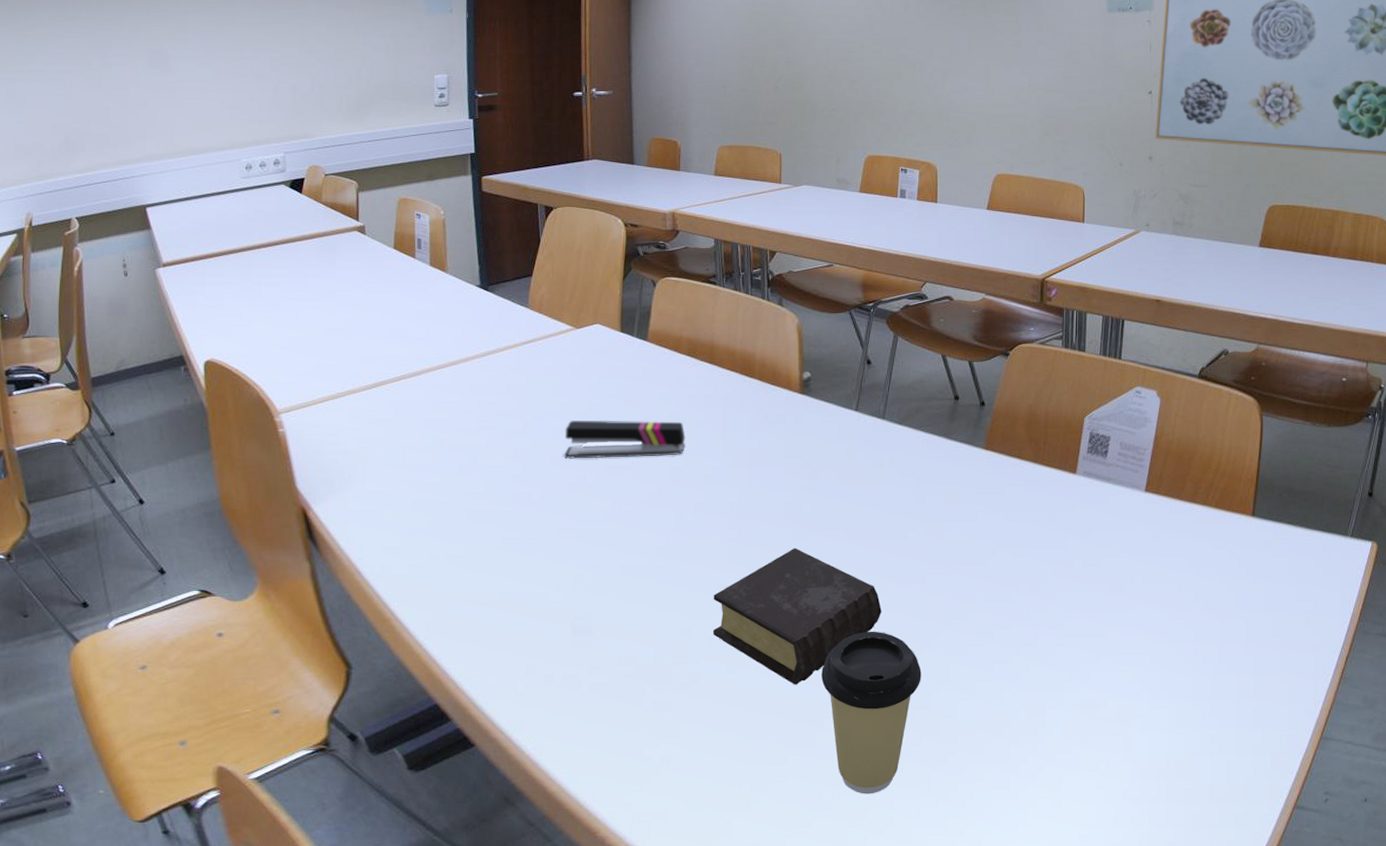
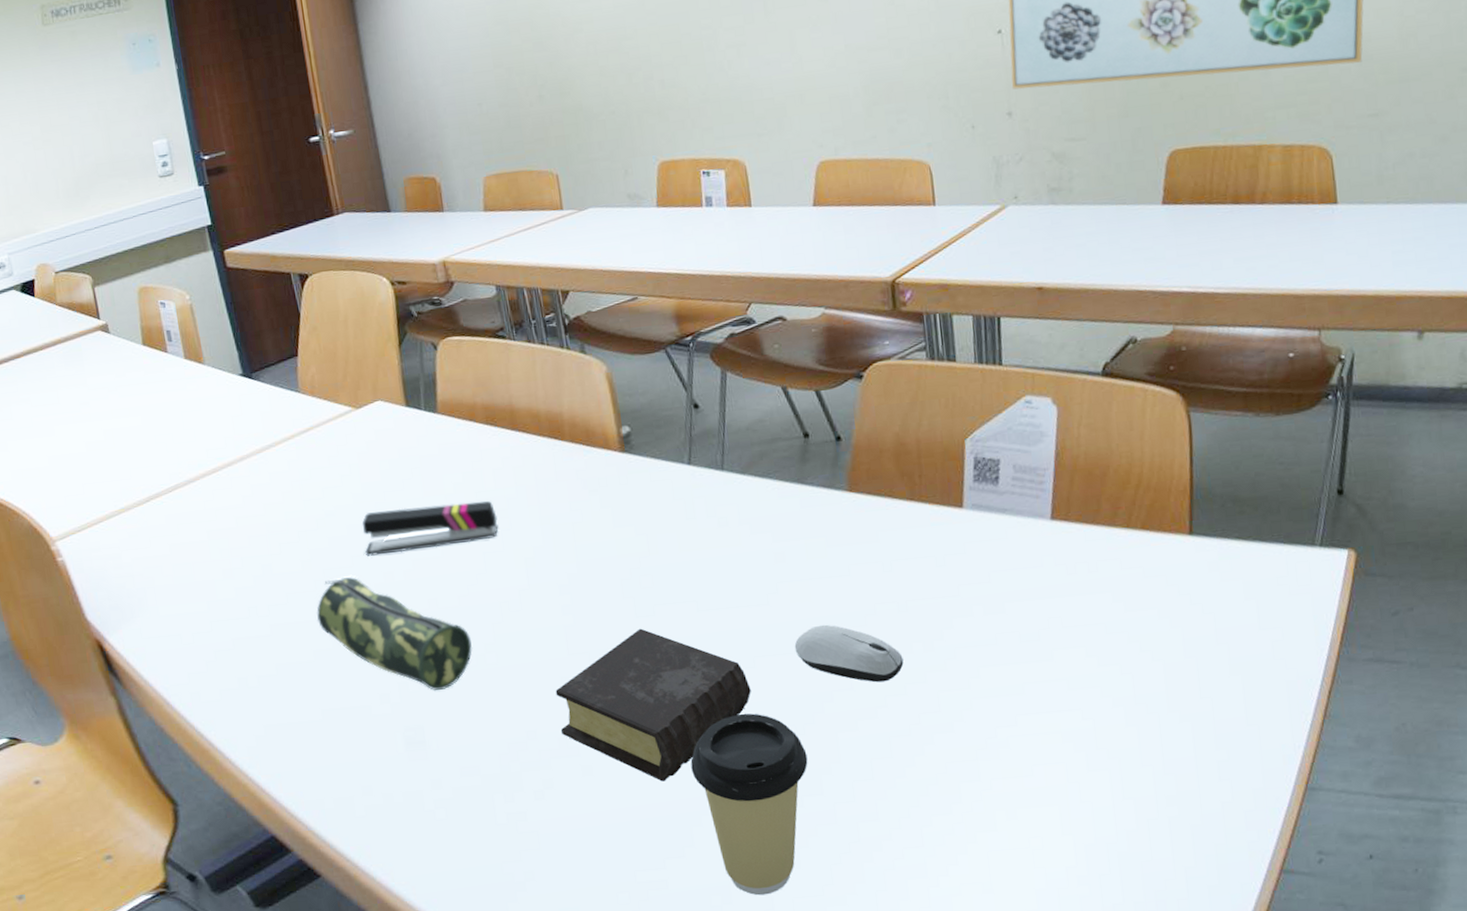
pencil case: none [510,474,647,586] -> present [317,577,473,691]
computer mouse: none [923,560,1012,615] -> present [794,624,904,683]

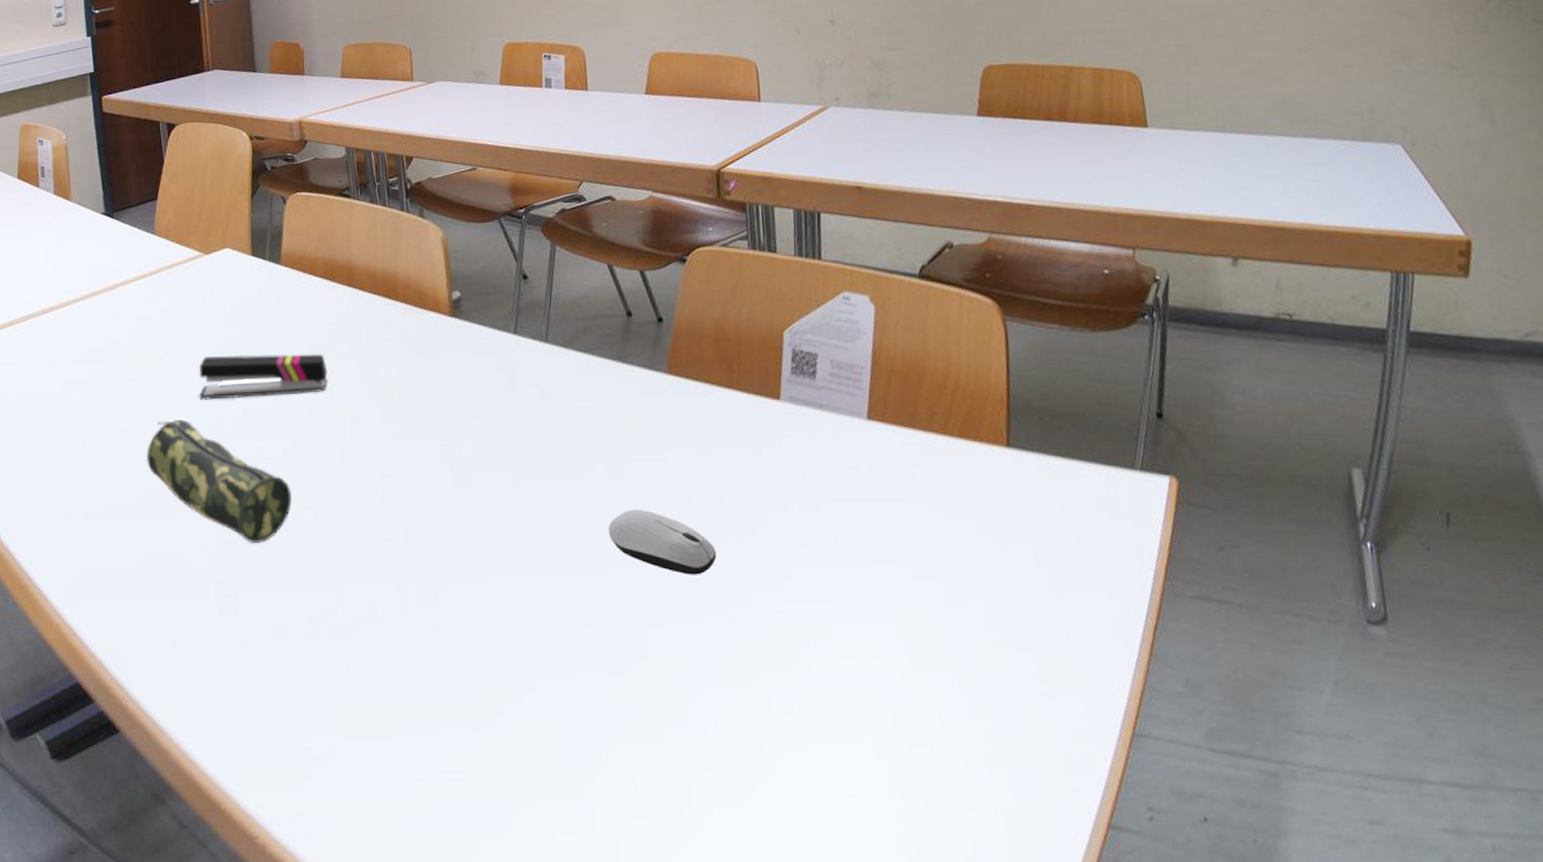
book: present [555,628,751,782] -> none [369,496,563,662]
coffee cup: present [690,713,808,896] -> none [498,597,616,799]

